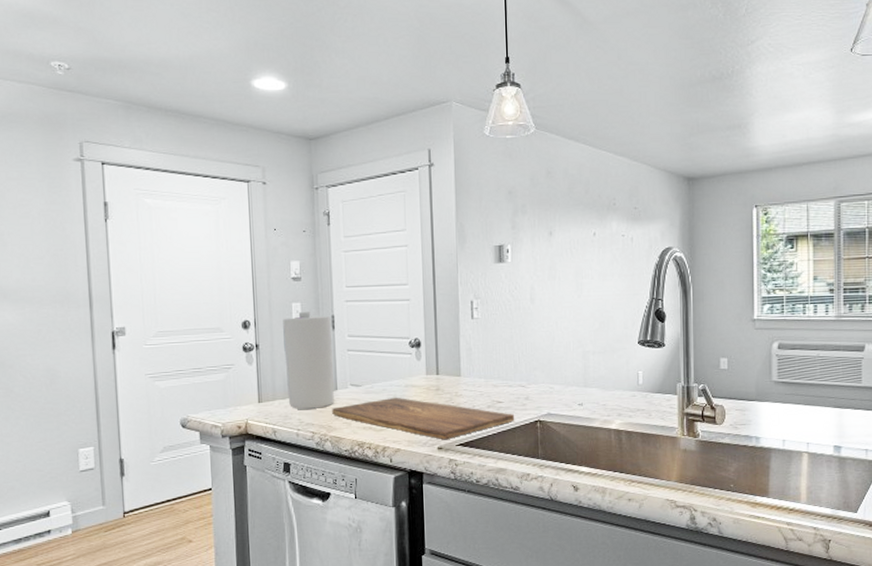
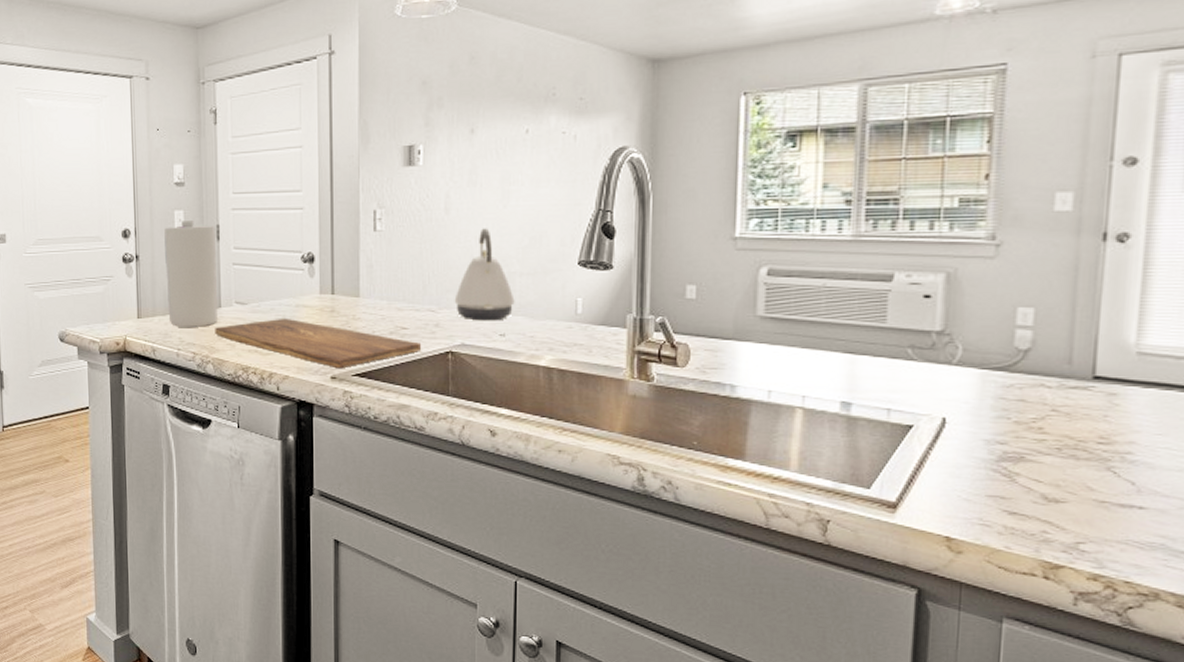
kettle: none [540,315,590,393] -> present [454,228,515,321]

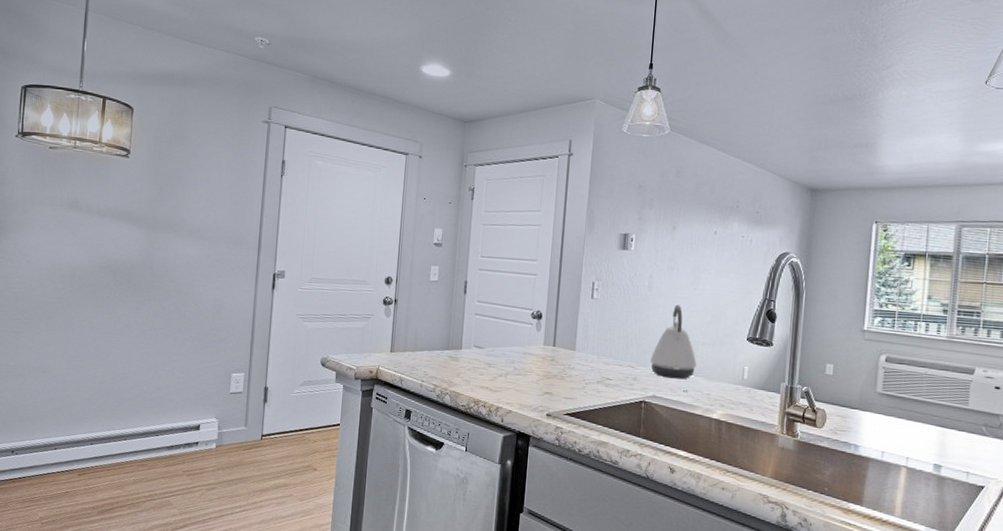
paper towel holder: present [164,219,217,328] -> none [417,274,464,364]
cutting board: present [215,318,421,368] -> none [454,362,621,408]

